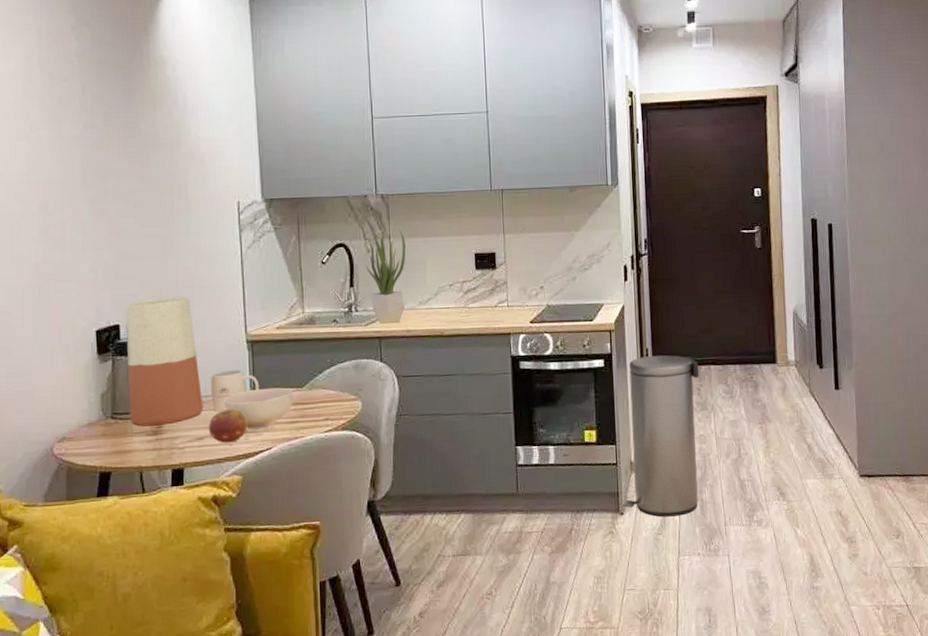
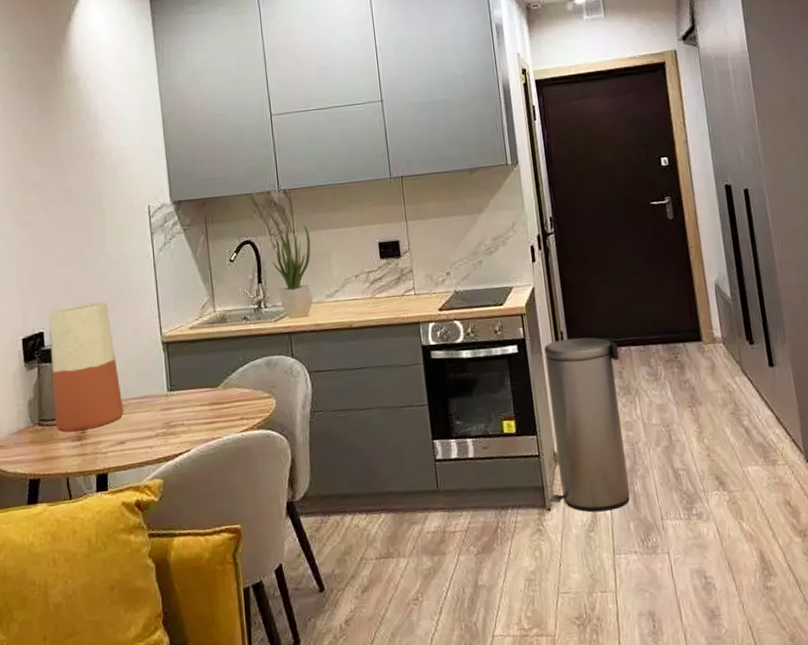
fruit: present [208,409,248,443] -> none [129,411,166,447]
mug: present [211,369,260,413] -> none [130,371,176,416]
bowl: present [223,387,294,430] -> none [142,387,209,432]

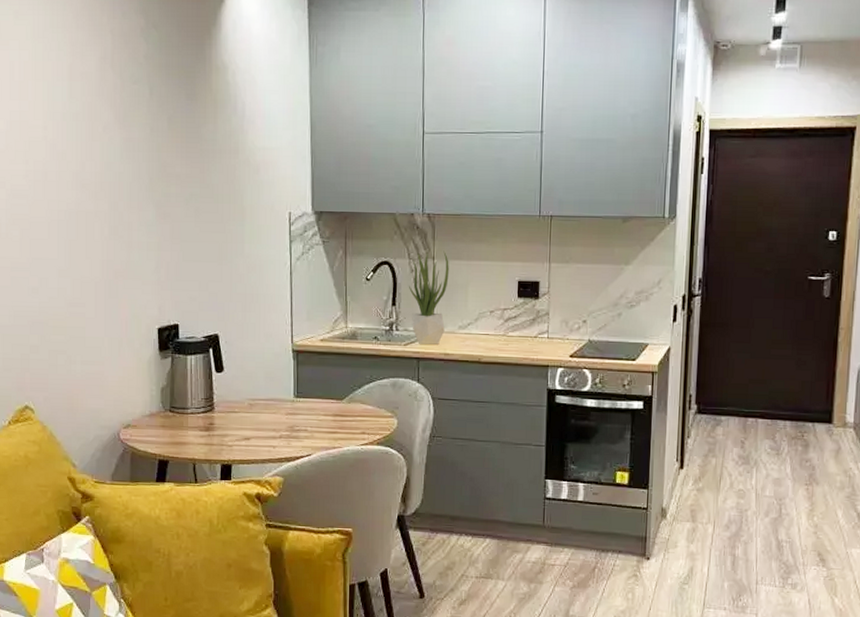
vase: present [48,301,124,432] -> none [184,302,251,423]
pedal bin: present [544,337,630,512] -> none [647,403,746,568]

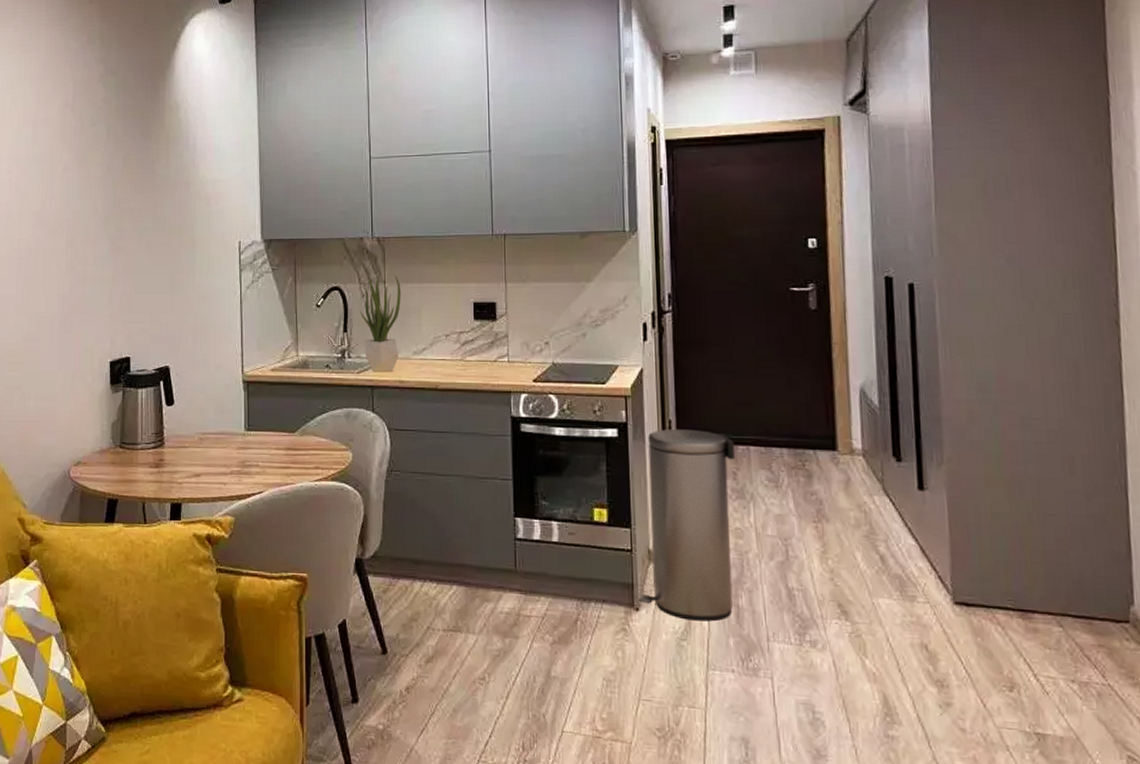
pedal bin: none [647,403,746,568] -> present [635,429,736,622]

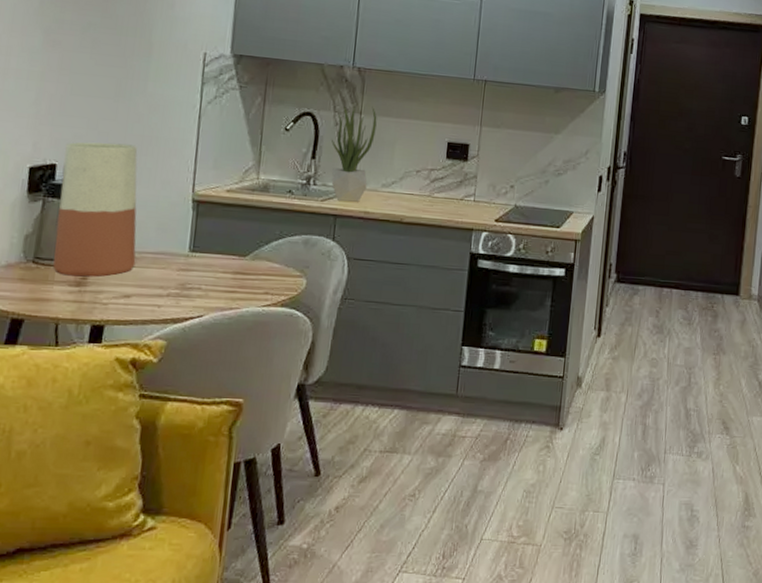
vase: none [135,333,201,459] -> present [53,142,138,277]
pedal bin: present [635,429,736,622] -> none [561,271,662,438]

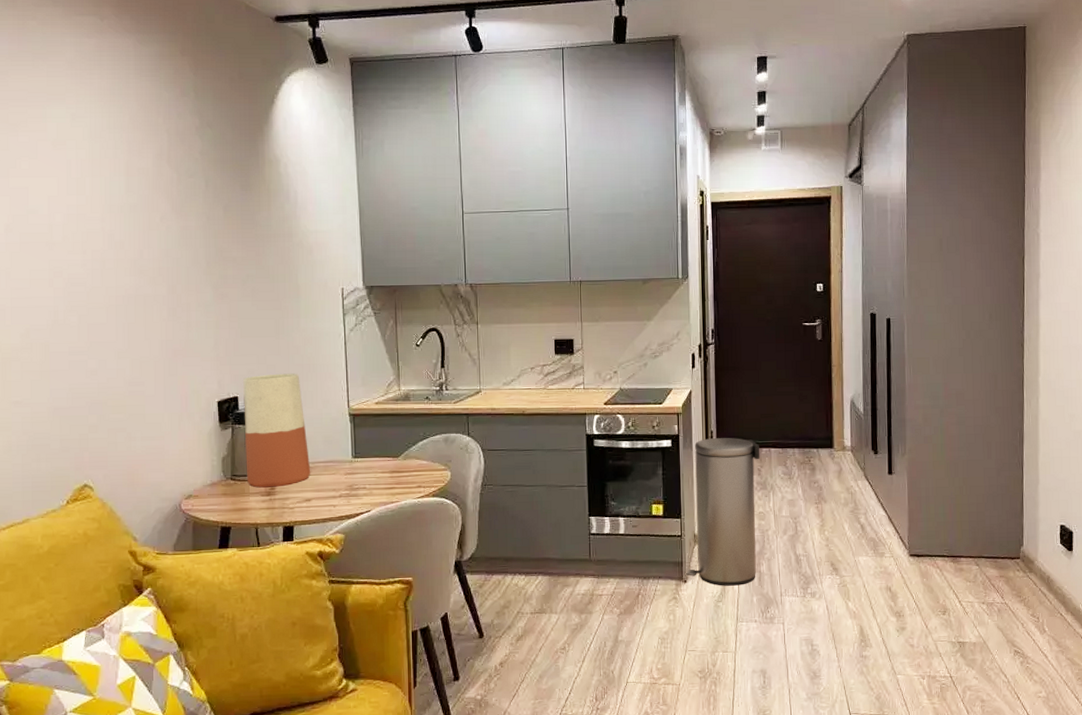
potted plant: present [331,106,377,202] -> none [456,316,492,401]
pedal bin: none [561,271,662,438] -> present [684,438,760,586]

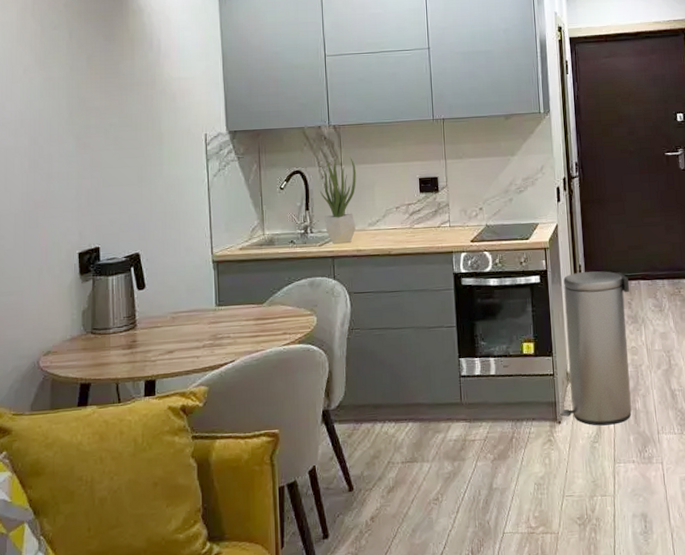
vase: present [243,373,311,488] -> none [105,221,174,341]
potted plant: none [456,316,492,401] -> present [320,157,356,243]

